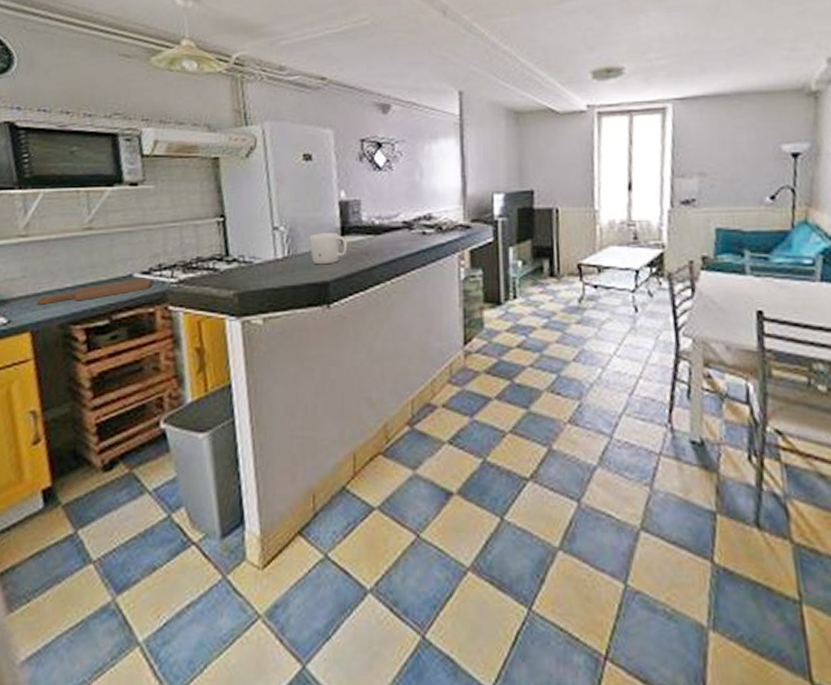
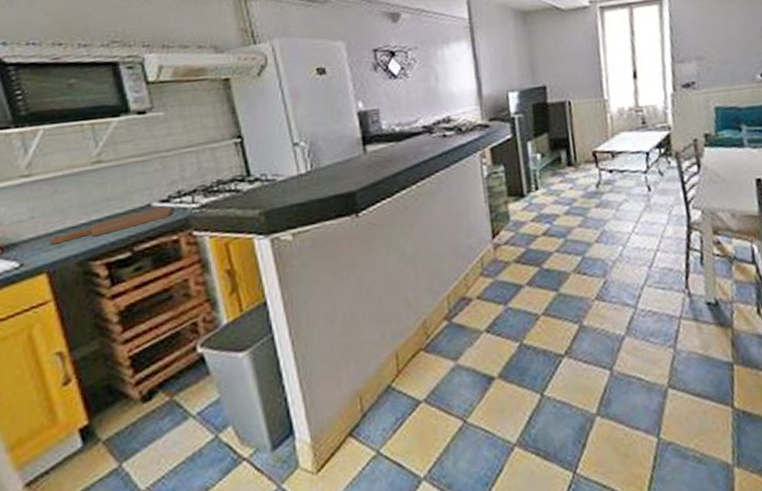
mug: present [309,233,348,265] -> none [331,143,371,177]

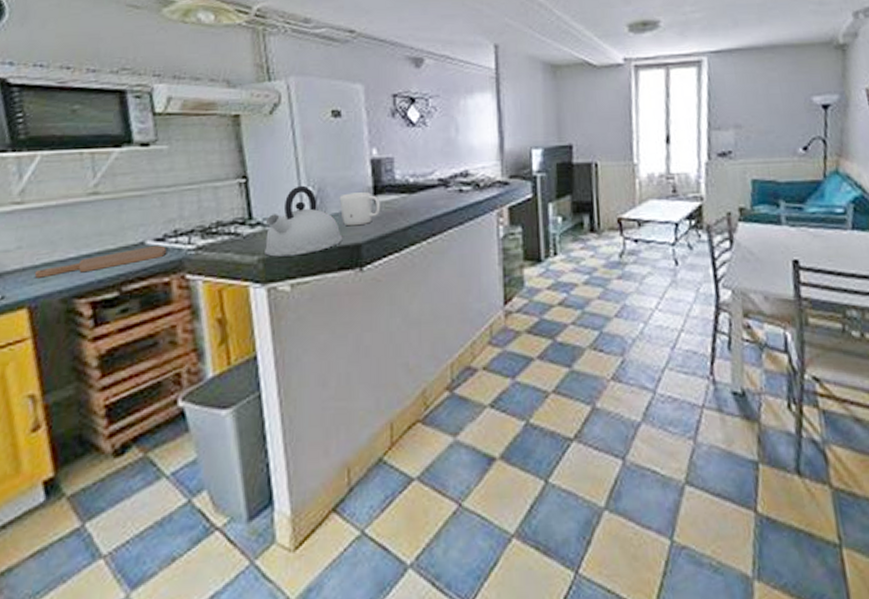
kettle: none [263,141,337,210] -> present [265,185,343,257]
mug: none [331,143,371,177] -> present [339,192,381,227]

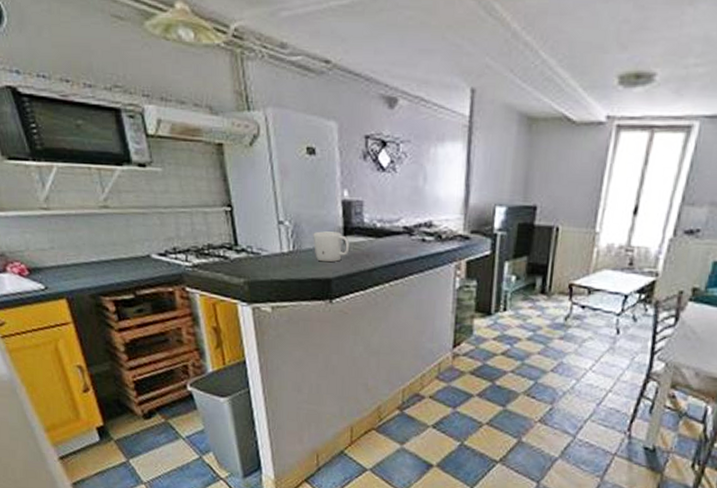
cutting board: present [34,245,166,278] -> none [67,259,168,276]
kettle: present [265,185,343,257] -> none [249,219,316,283]

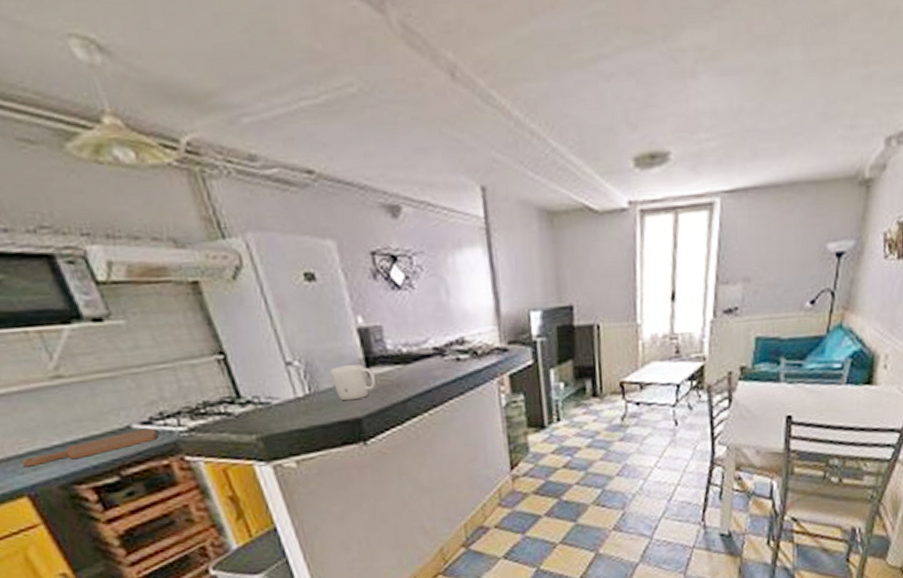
cutting board: none [67,259,168,276] -> present [21,428,157,467]

